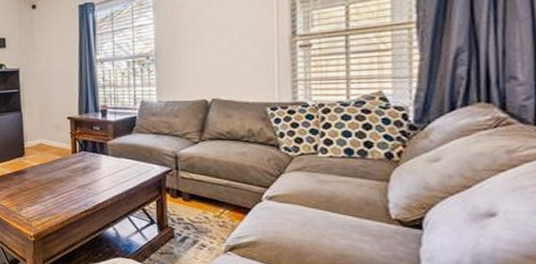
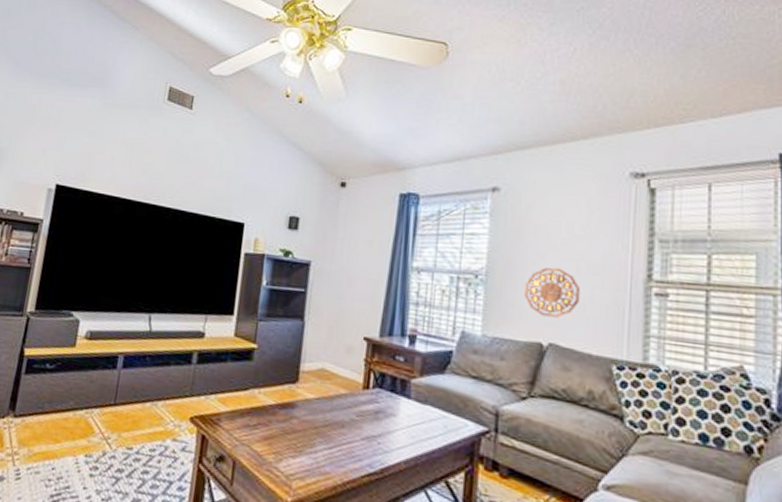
wall clock: none [188,39,234,79] -> present [524,267,580,318]

